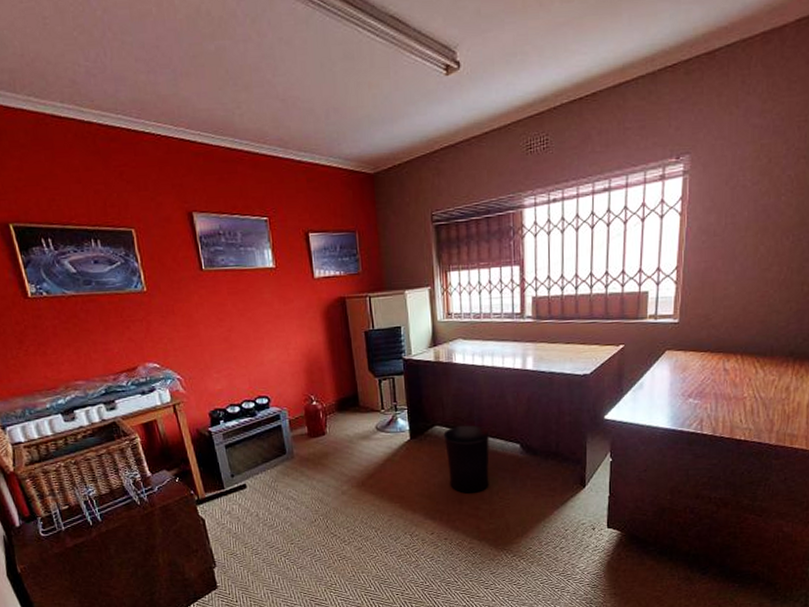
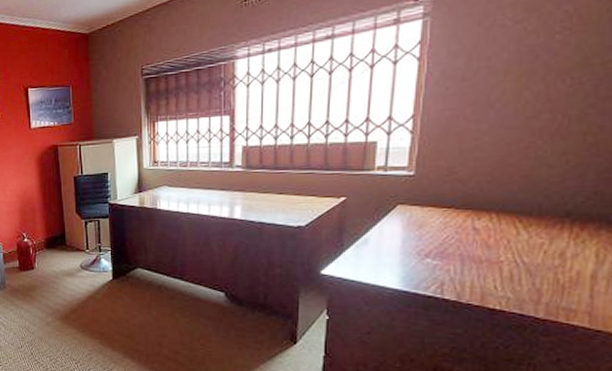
waste bin: present [443,425,490,493] -> none [145,269,193,337]

